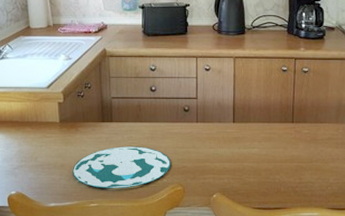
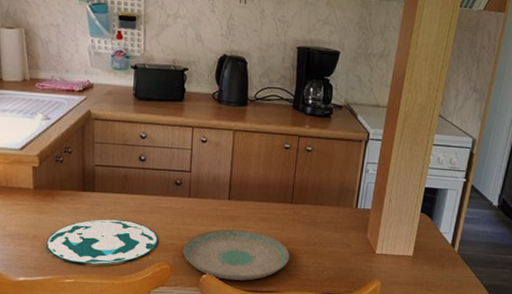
plate: none [194,150,295,199] -> present [182,229,290,281]

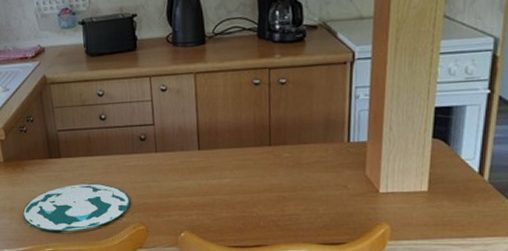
plate: present [182,229,290,281] -> none [156,180,276,237]

